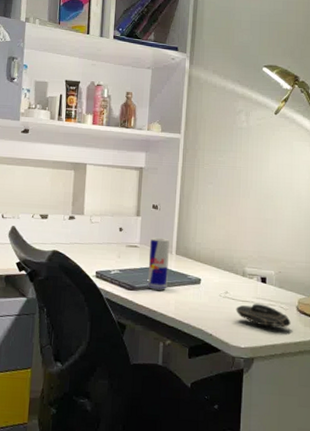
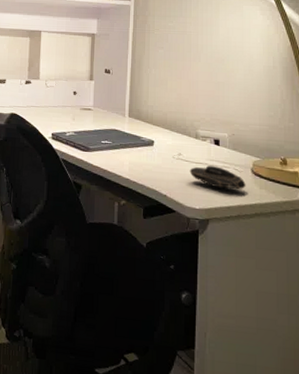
beverage can: present [147,237,169,290] -> none [101,100,122,152]

